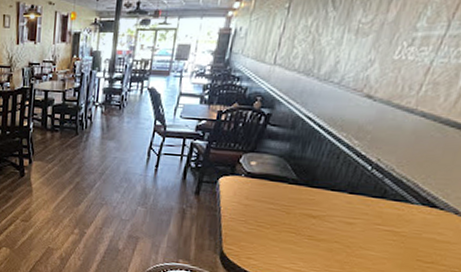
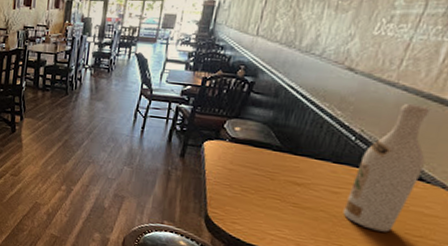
wine bottle: none [357,129,446,260] -> present [343,103,429,232]

